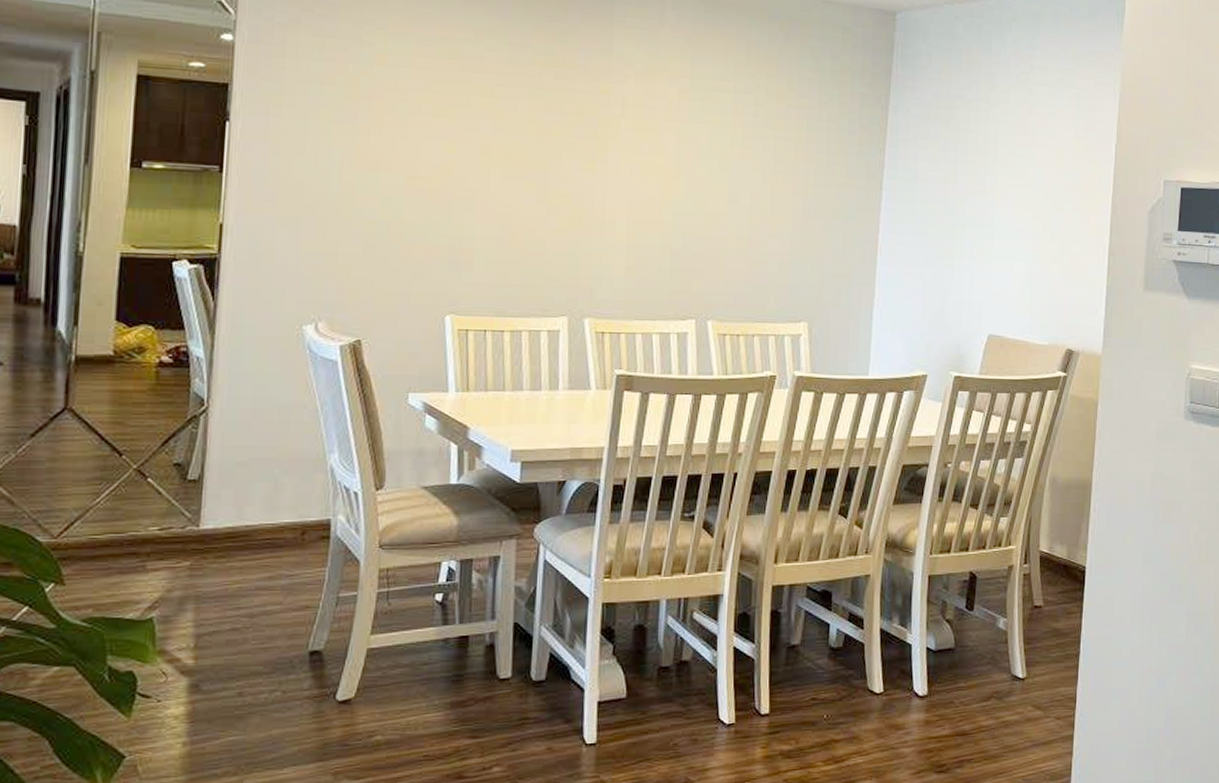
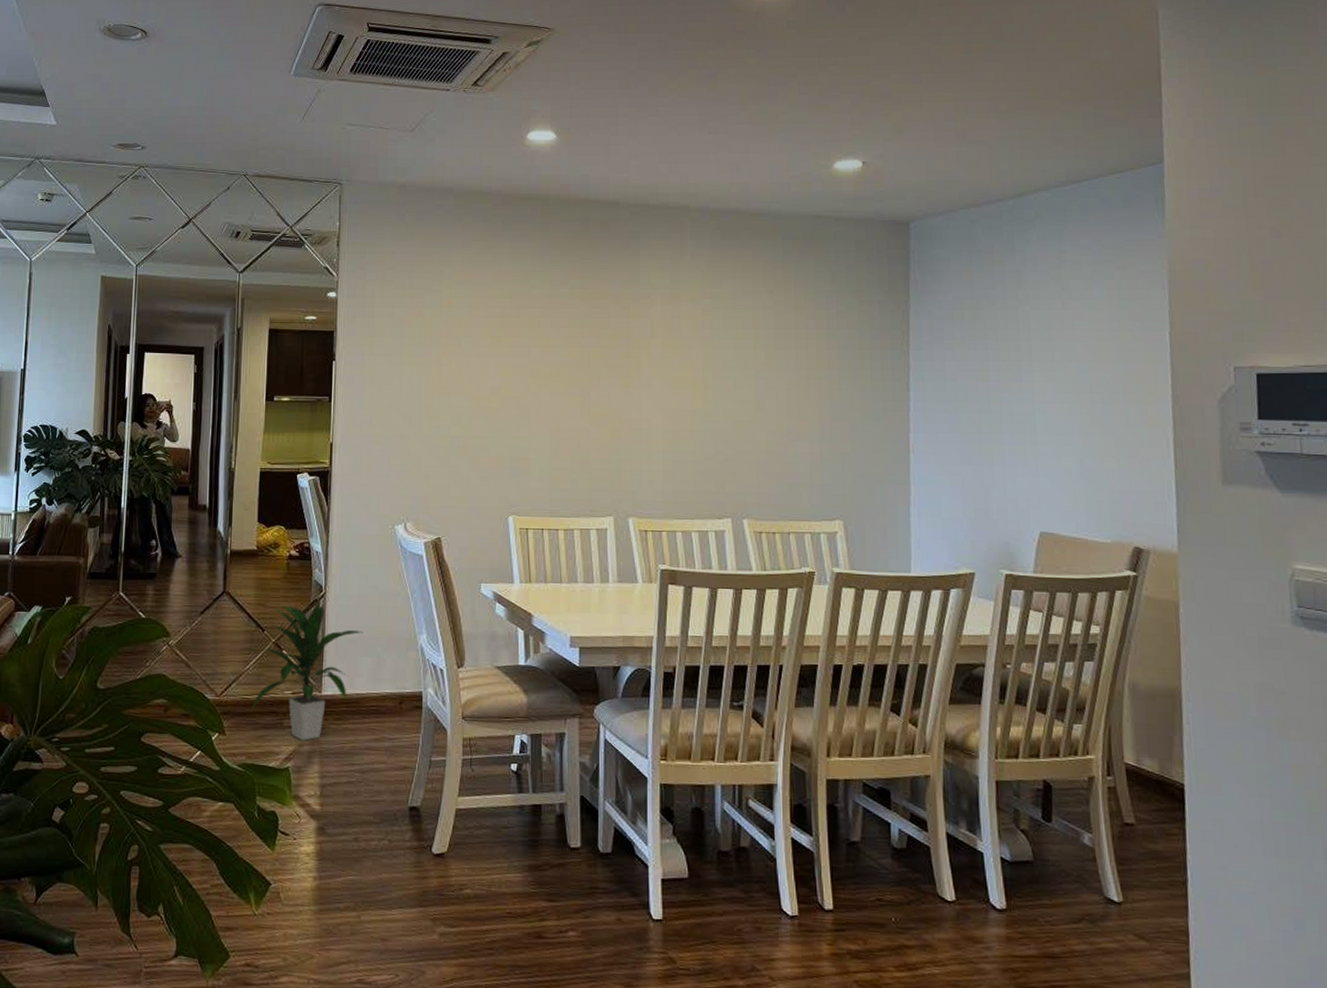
indoor plant: none [100,417,258,585] -> present [250,601,364,741]

